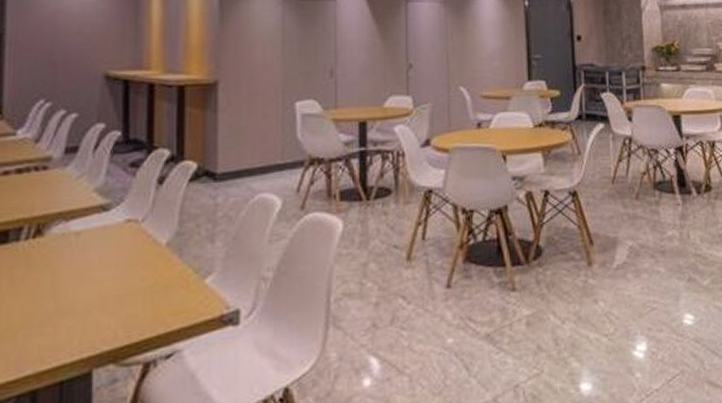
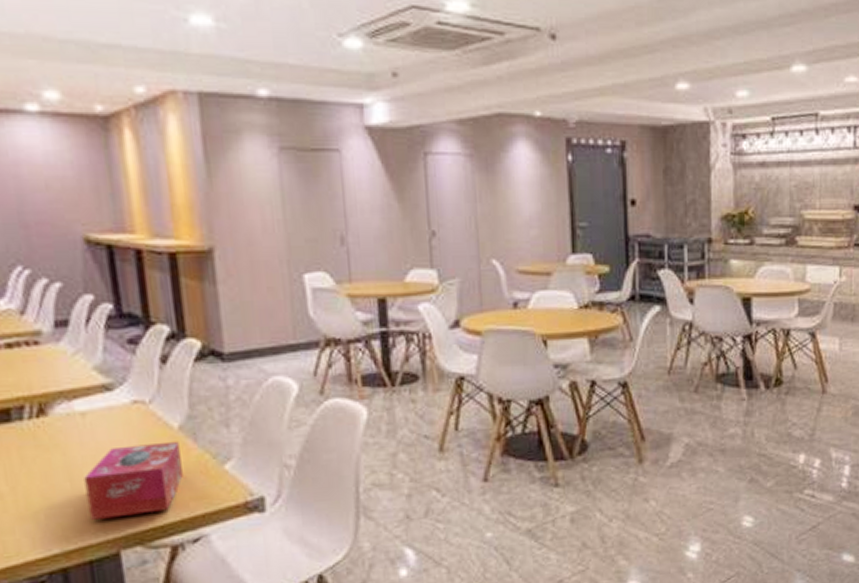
tissue box: none [67,257,165,339] -> present [84,441,183,520]

